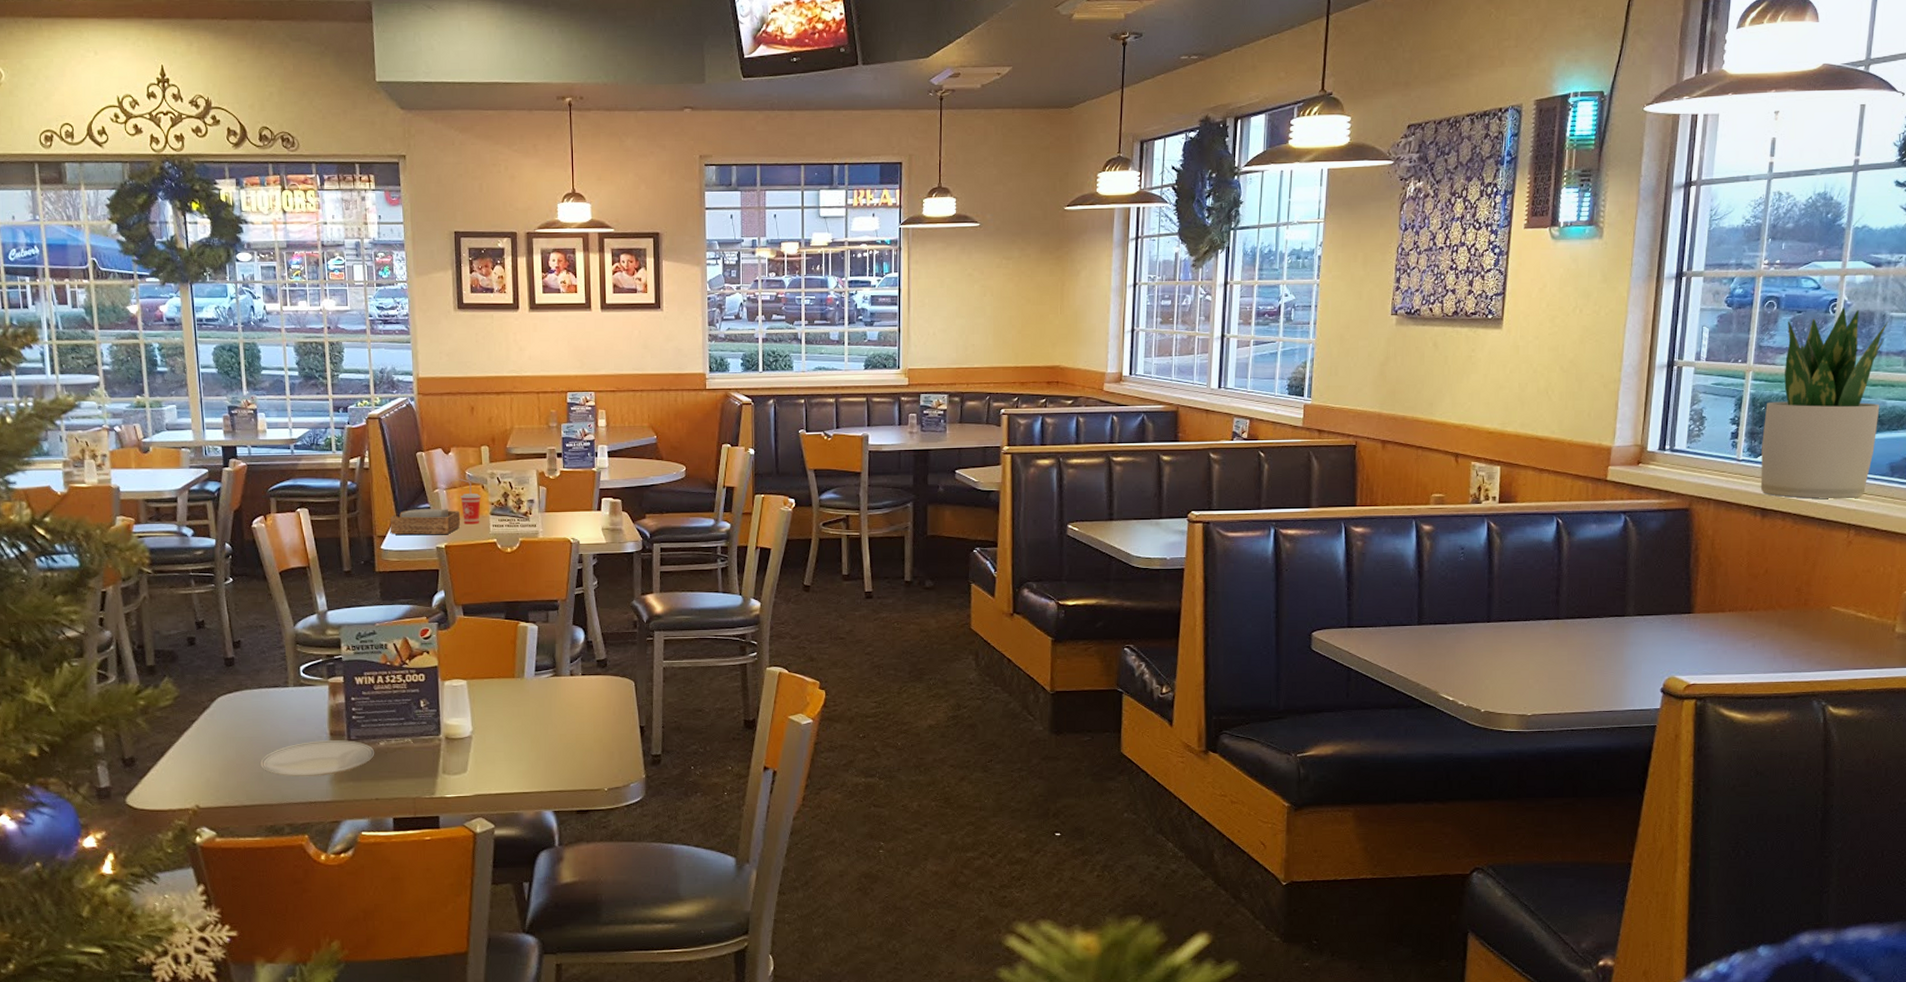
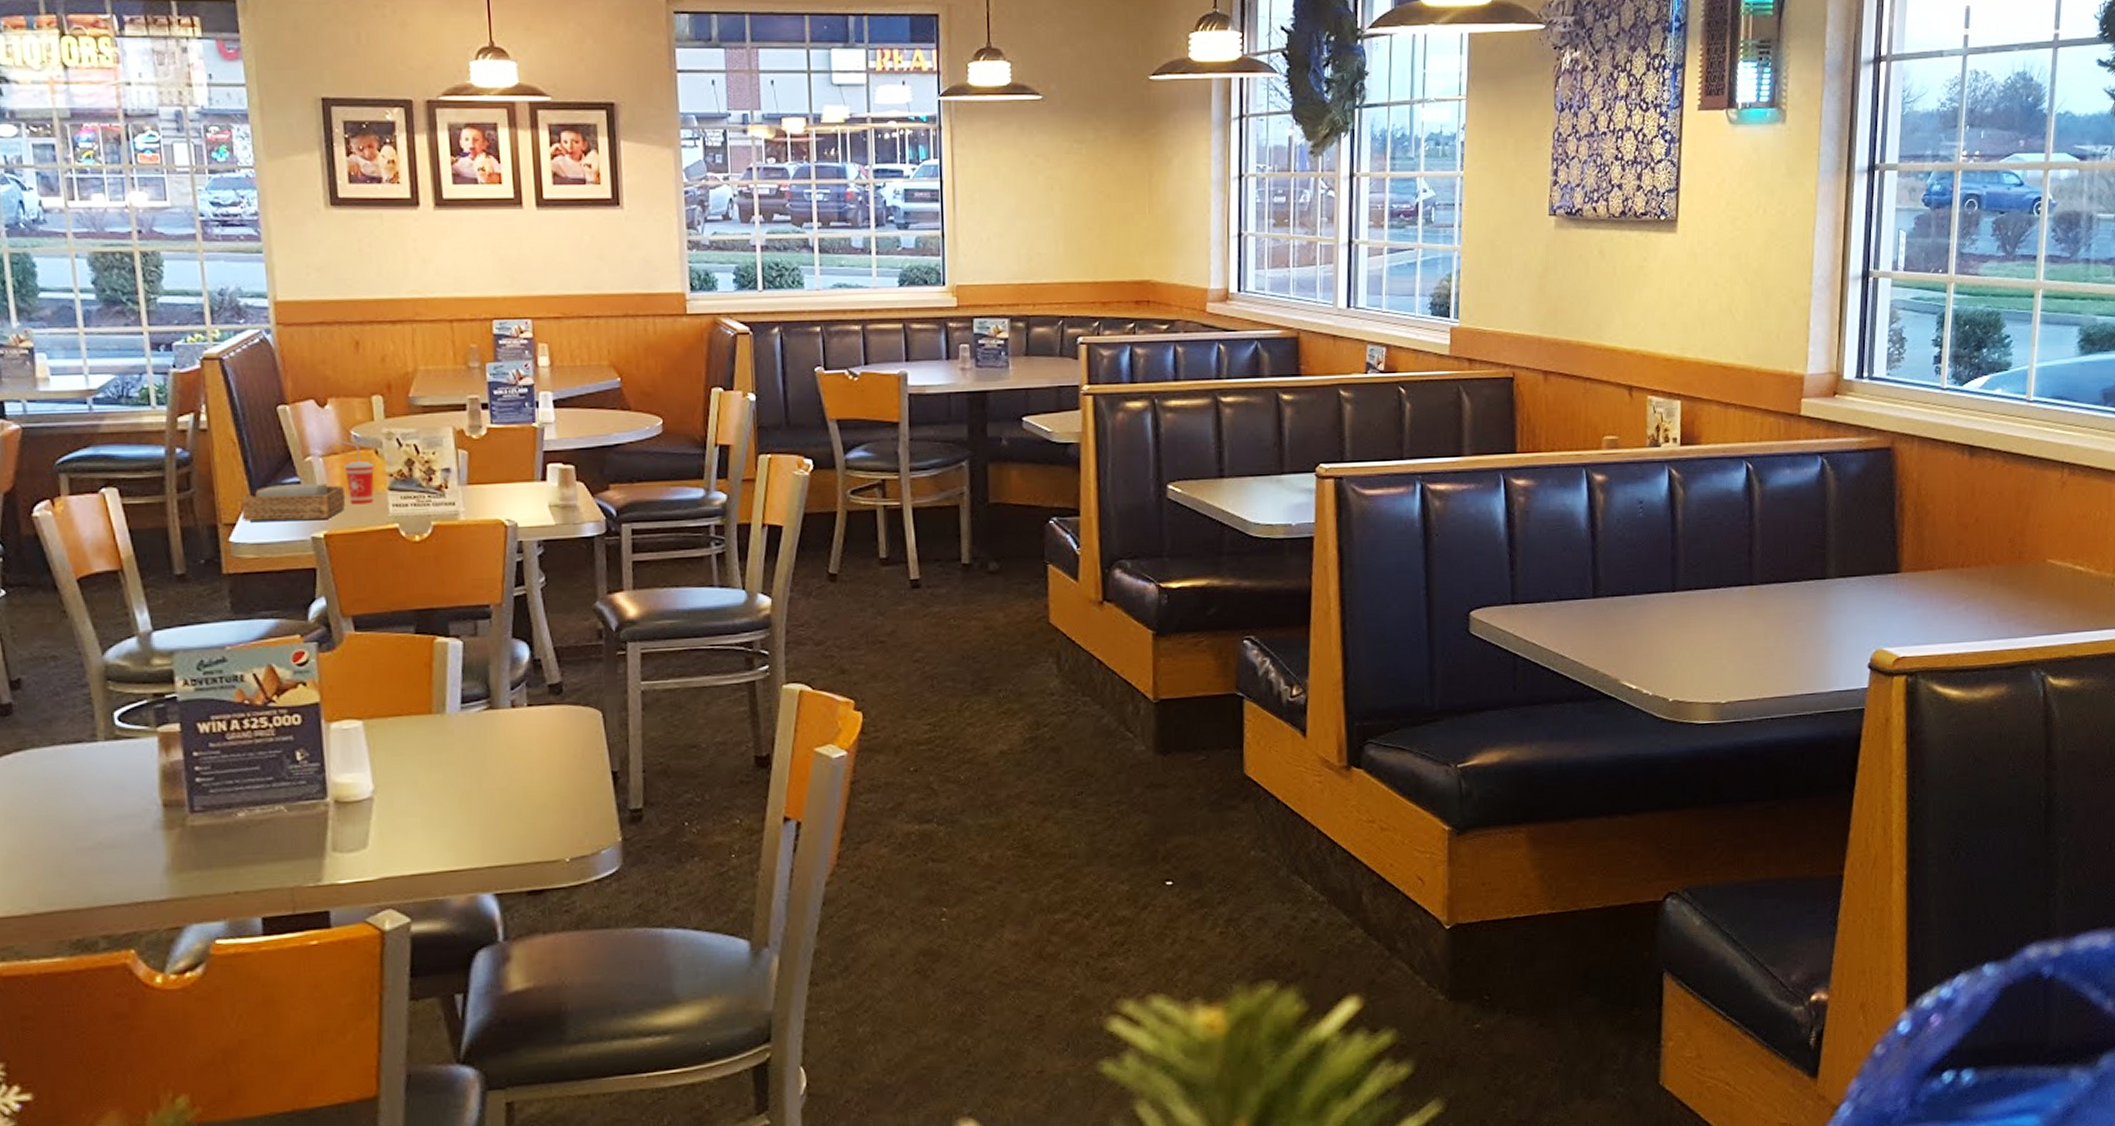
plate: present [260,740,375,777] -> none [58,812,232,869]
planter: present [1760,308,1889,499] -> none [1967,208,2096,434]

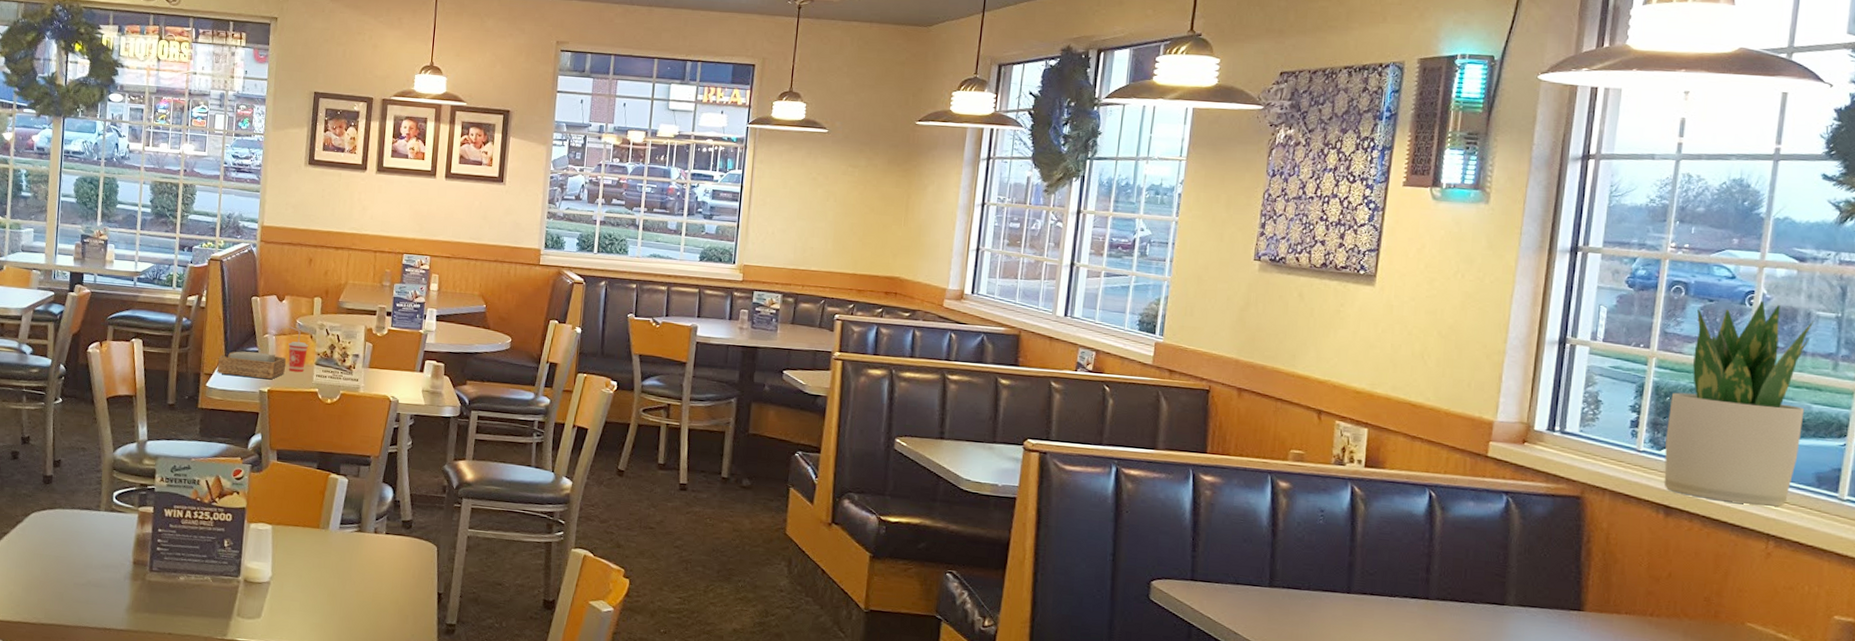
planter: none [1967,208,2096,434] -> present [1664,301,1815,507]

